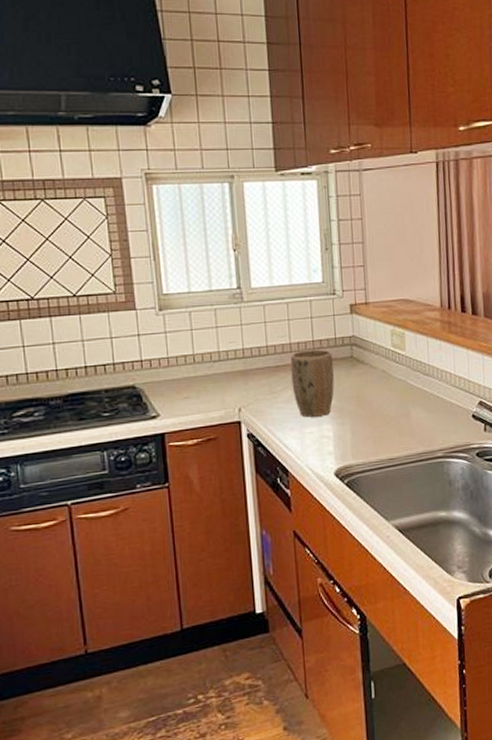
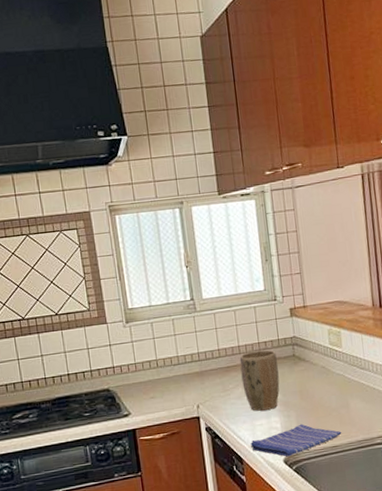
dish towel: none [298,433,400,469] -> present [251,424,342,457]

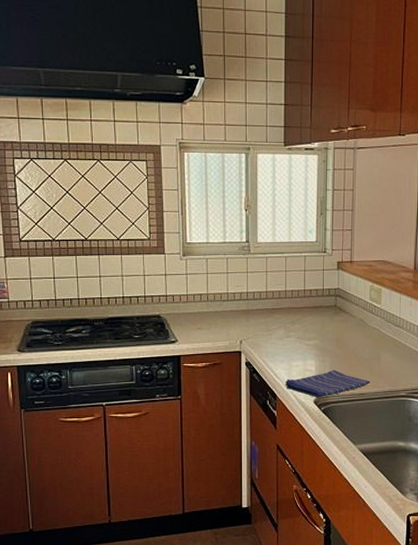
plant pot: present [239,350,280,411] -> none [285,297,319,353]

